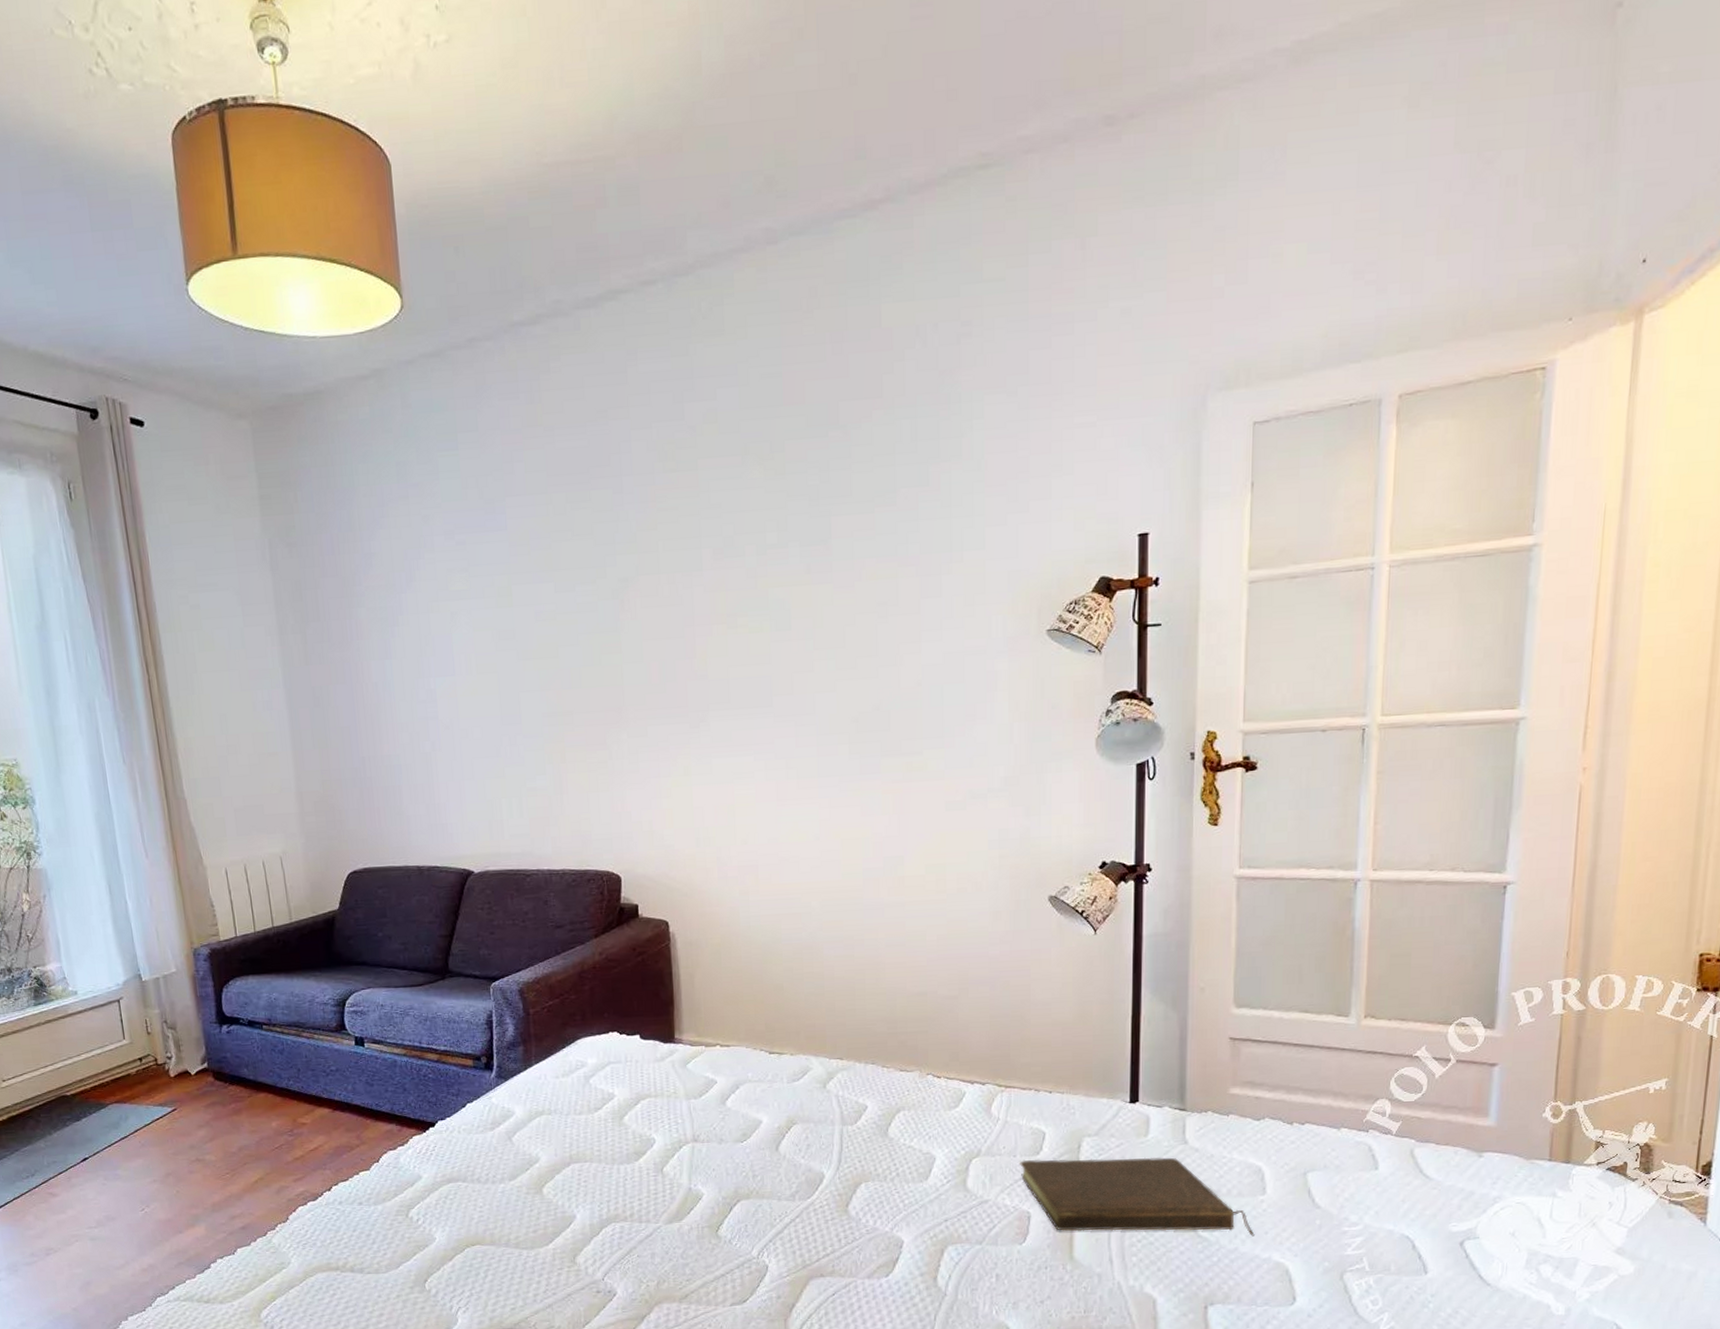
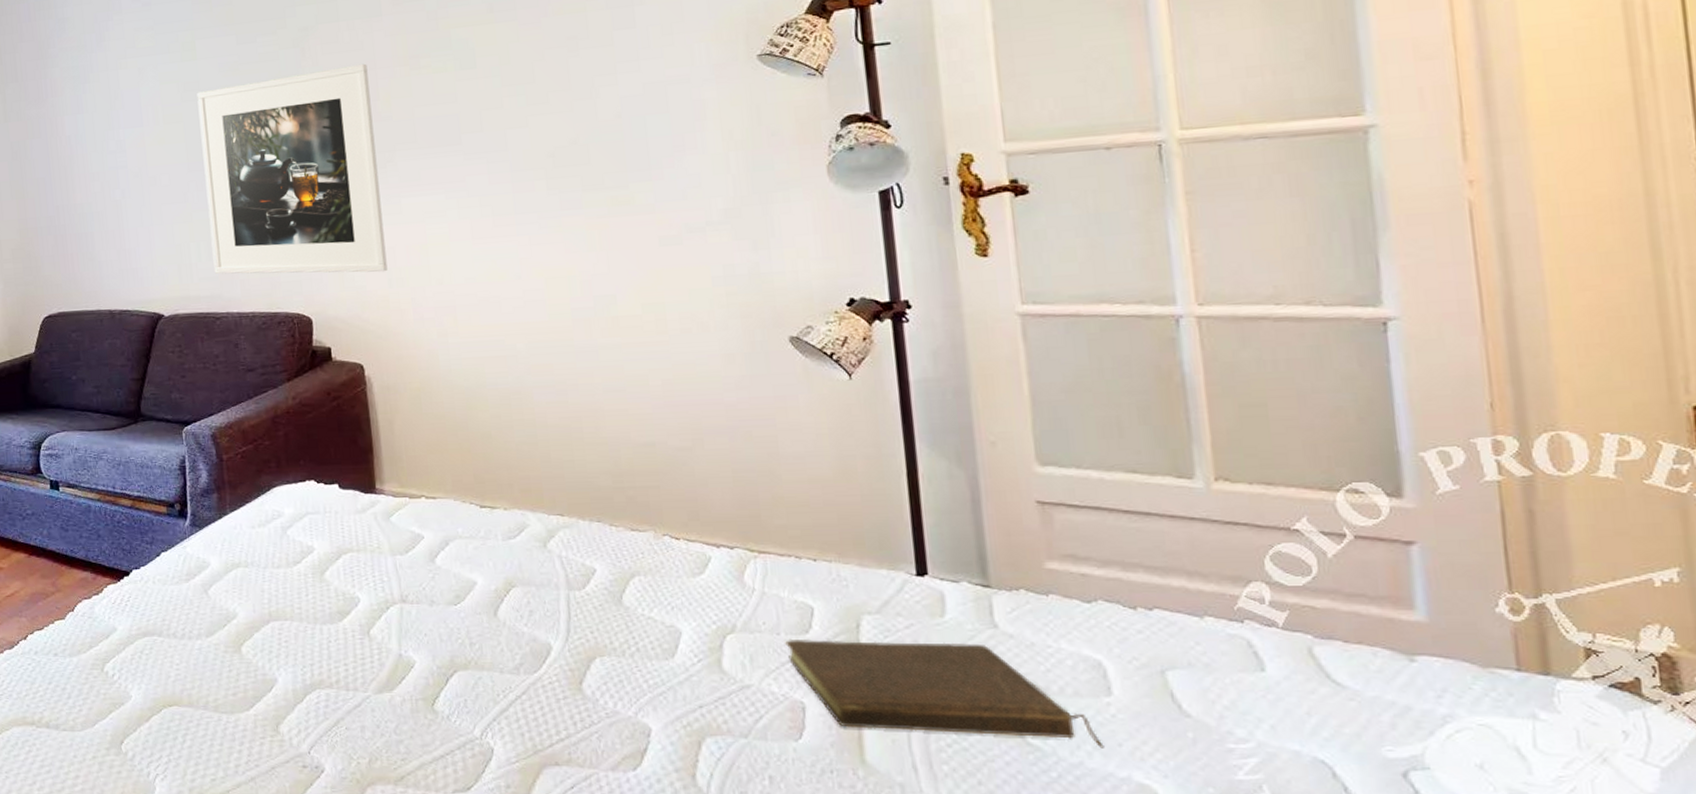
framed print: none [512,619,696,832] -> present [197,63,388,274]

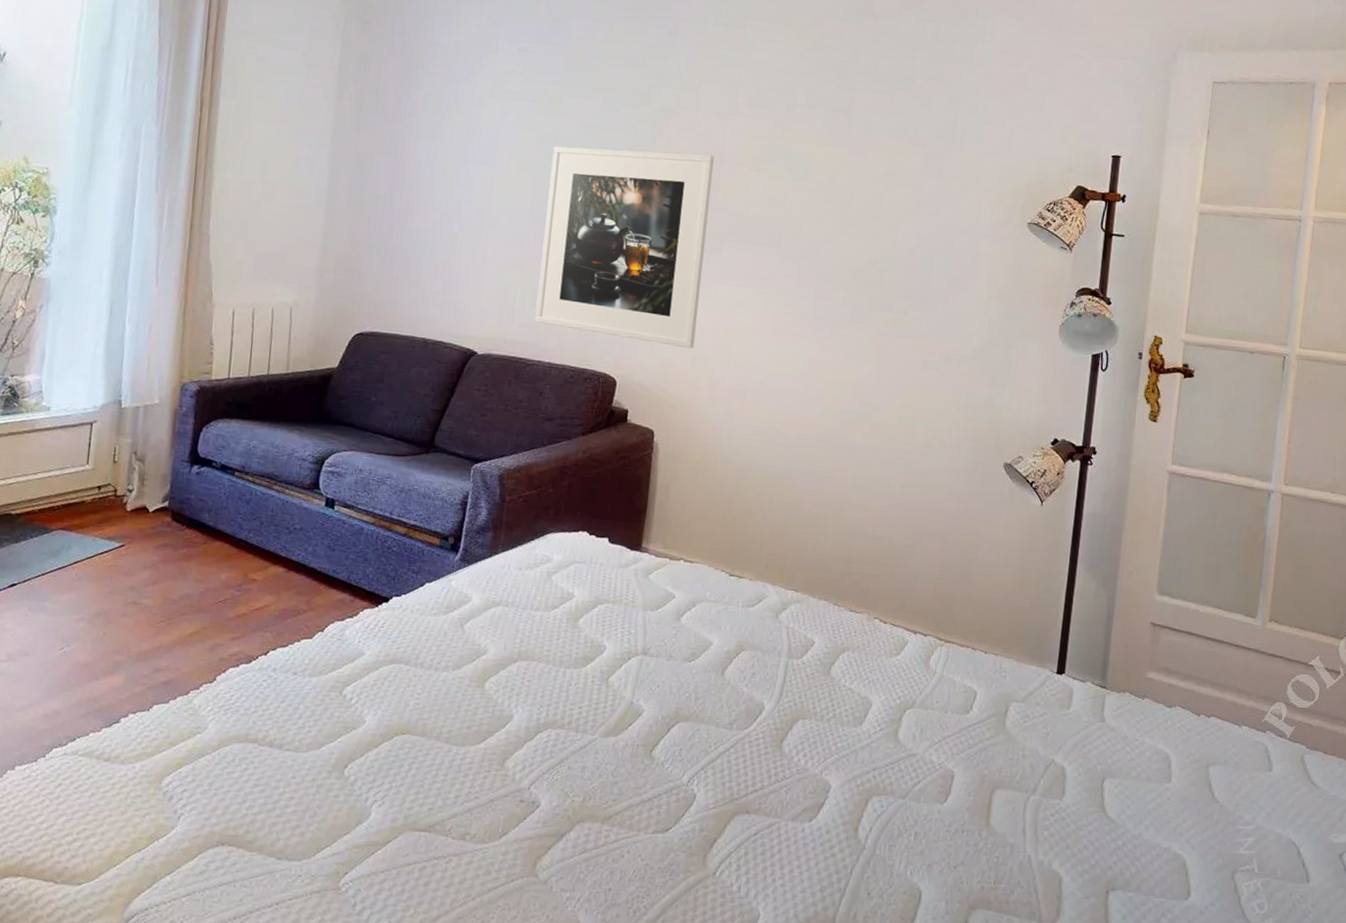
book: present [785,638,1105,749] -> none [950,717,1158,824]

